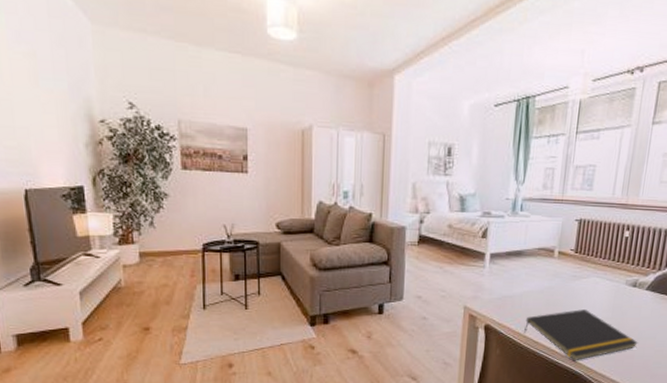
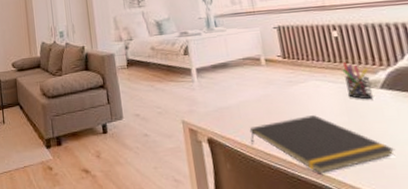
pen holder: none [618,263,642,299] -> present [342,62,374,100]

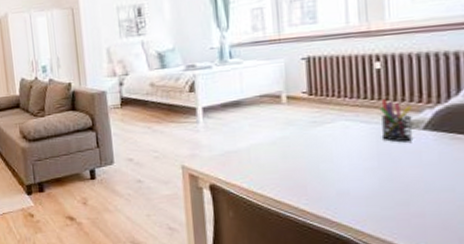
notepad: present [249,115,396,174] -> none [258,160,429,223]

